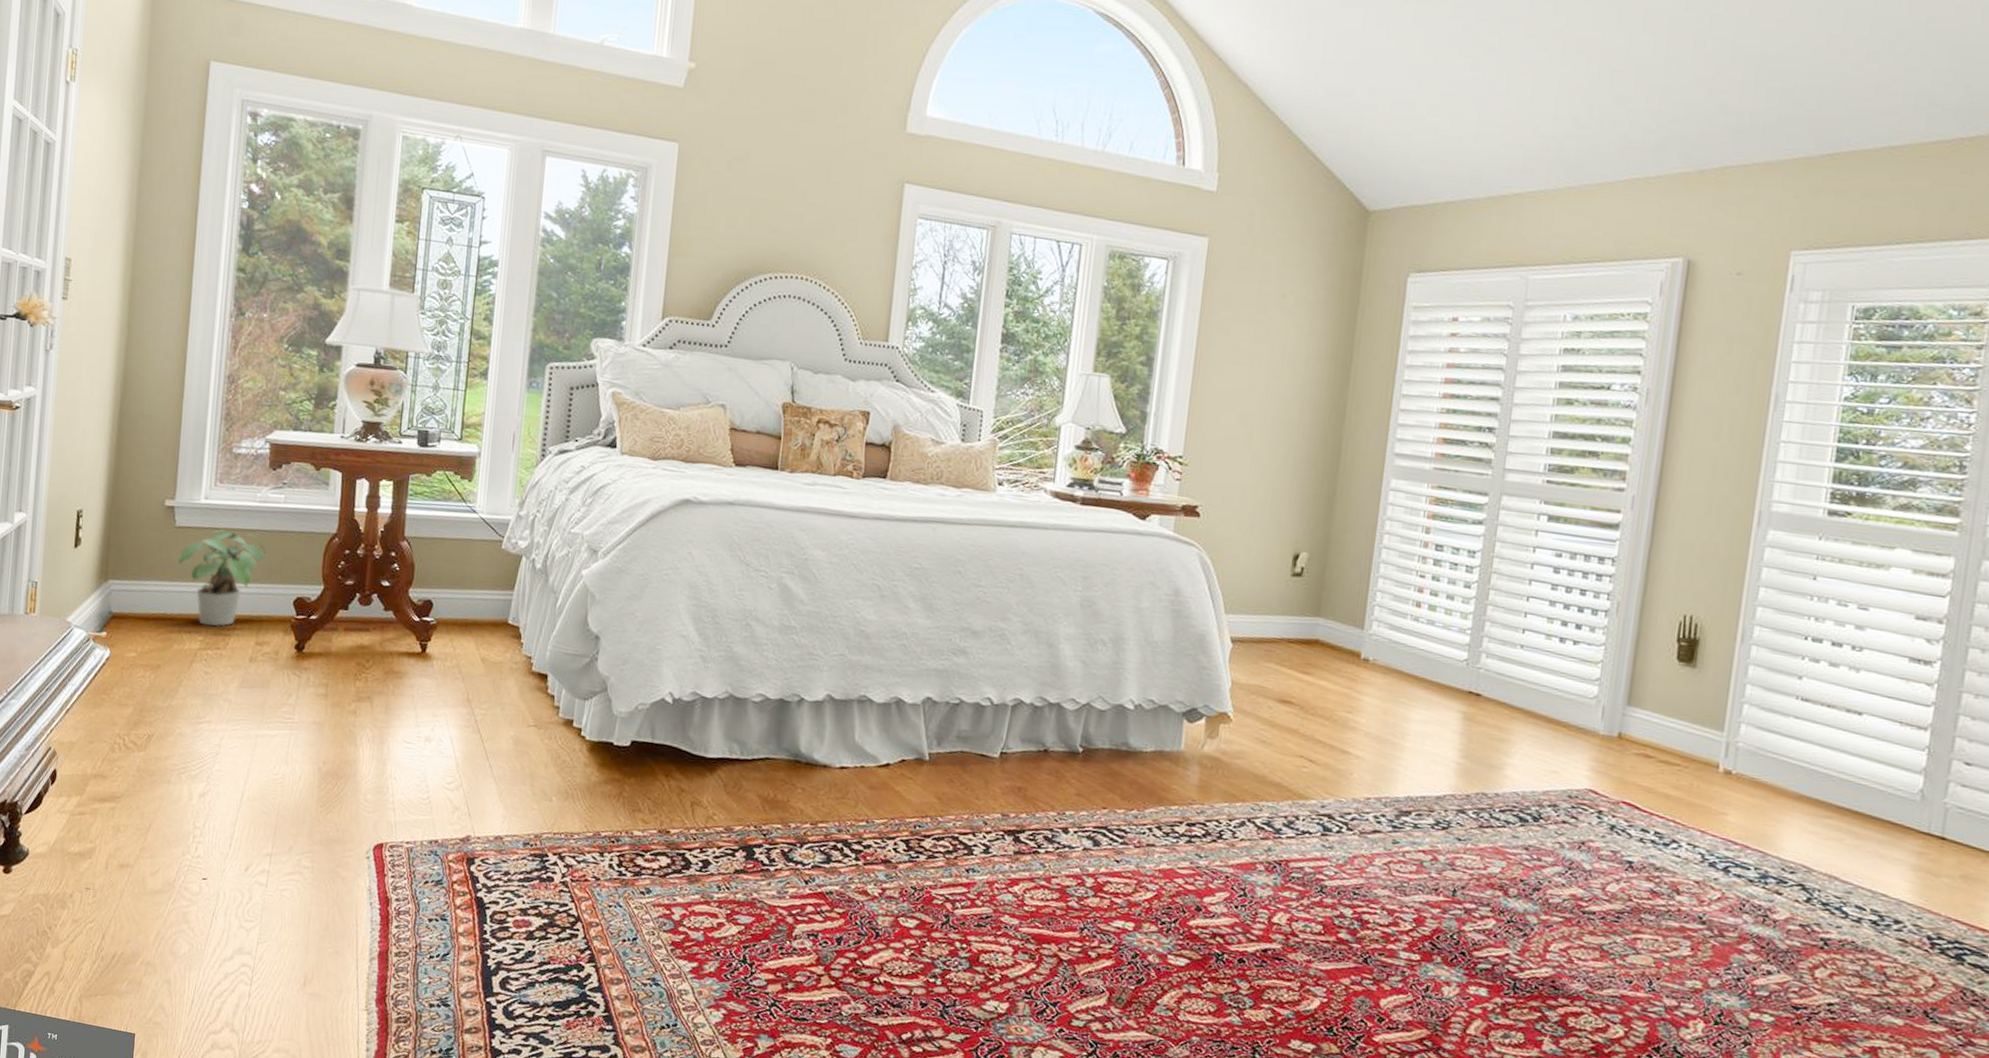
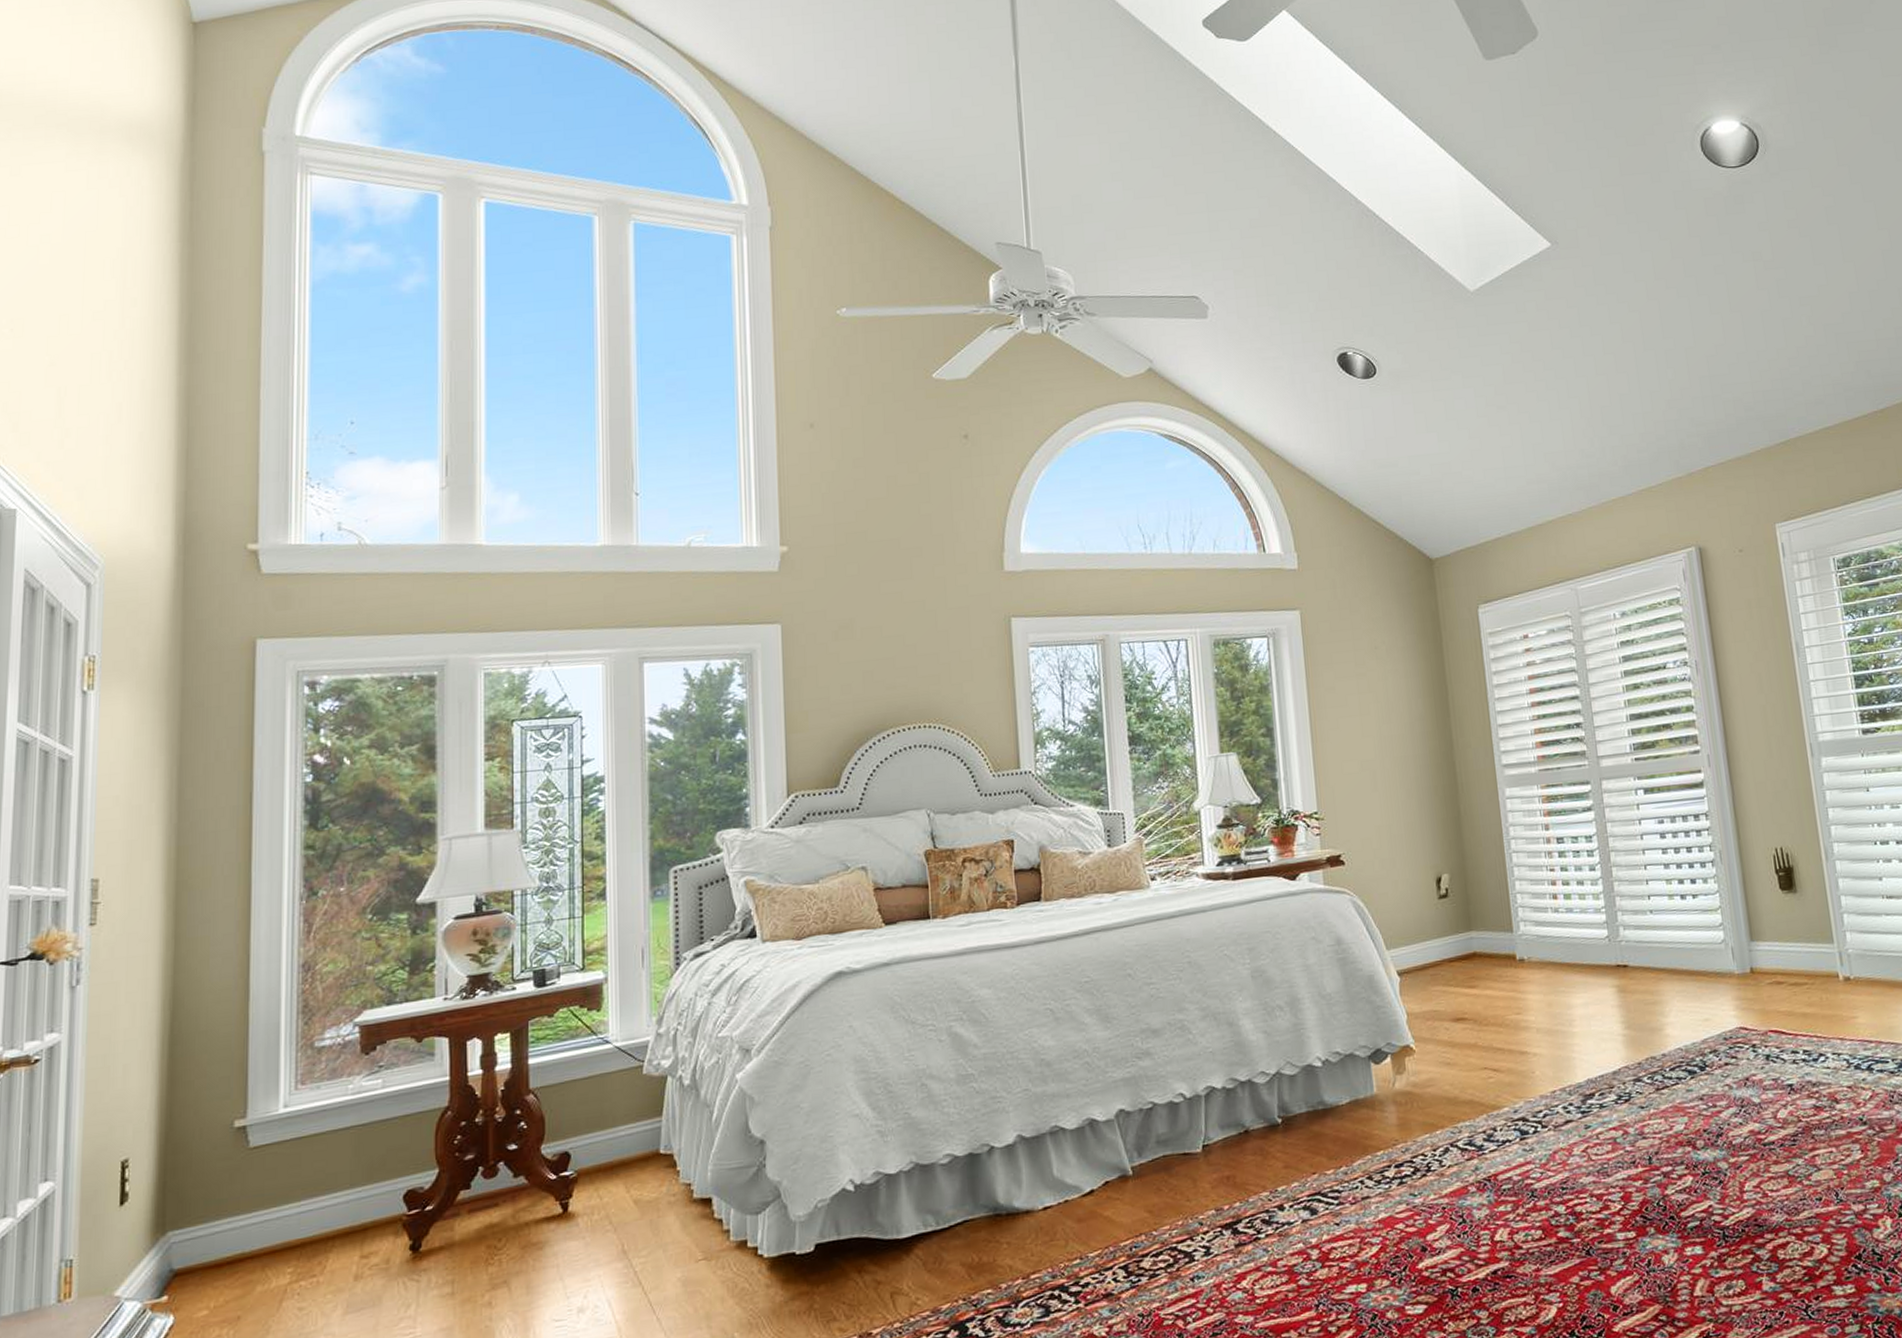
potted plant: present [177,529,267,627] -> none [254,1132,366,1254]

